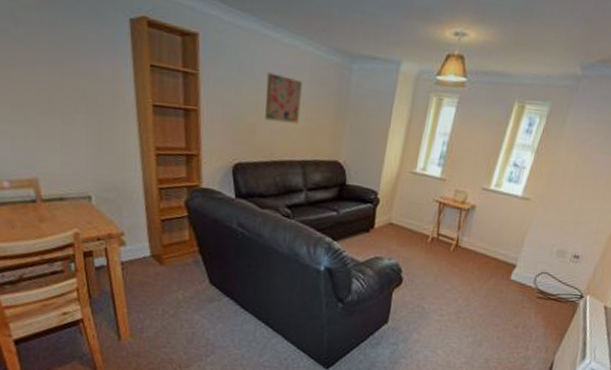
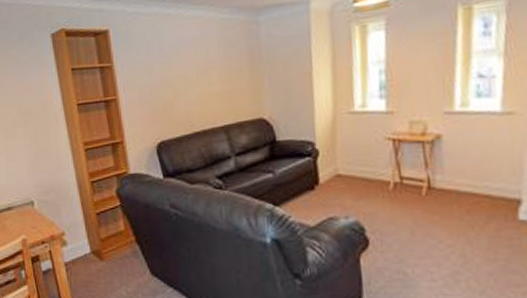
wall art: present [265,72,303,124] -> none [175,46,215,94]

